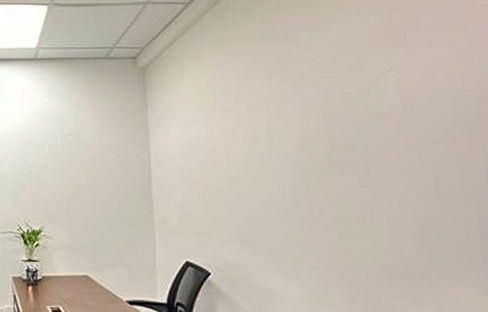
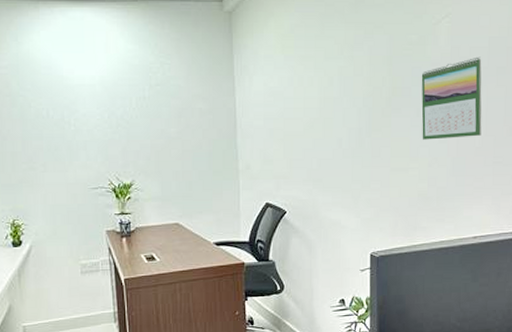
calendar: none [366,111,458,203] -> present [421,56,482,140]

